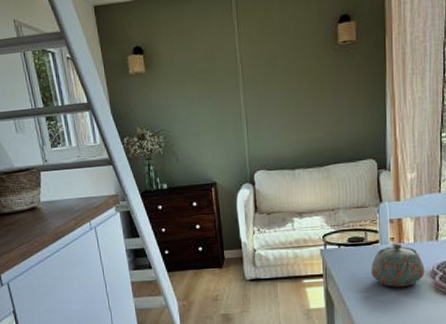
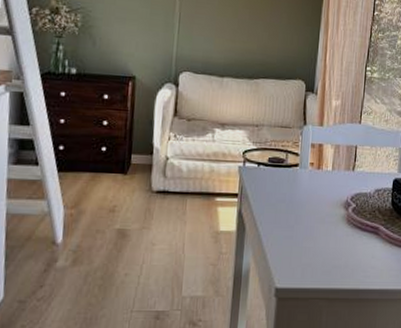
teapot: present [371,242,425,287] -> none [287,168,340,216]

